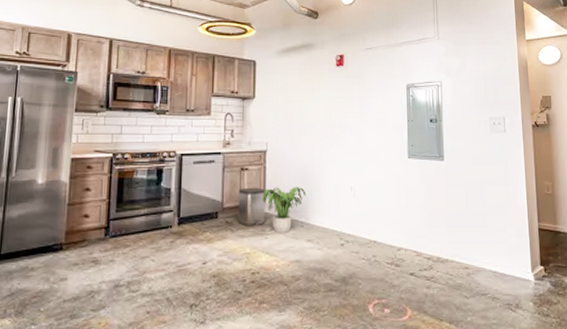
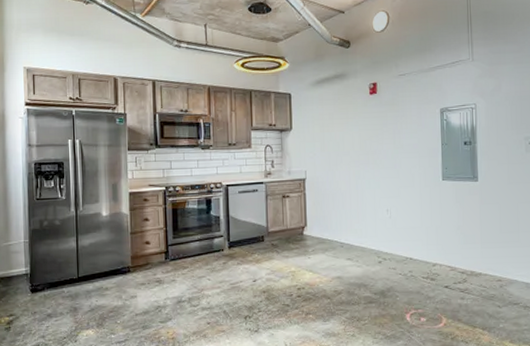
pedal bin: present [238,187,266,228] -> none [281,212,308,249]
potted plant: present [262,187,306,233] -> none [303,211,345,253]

